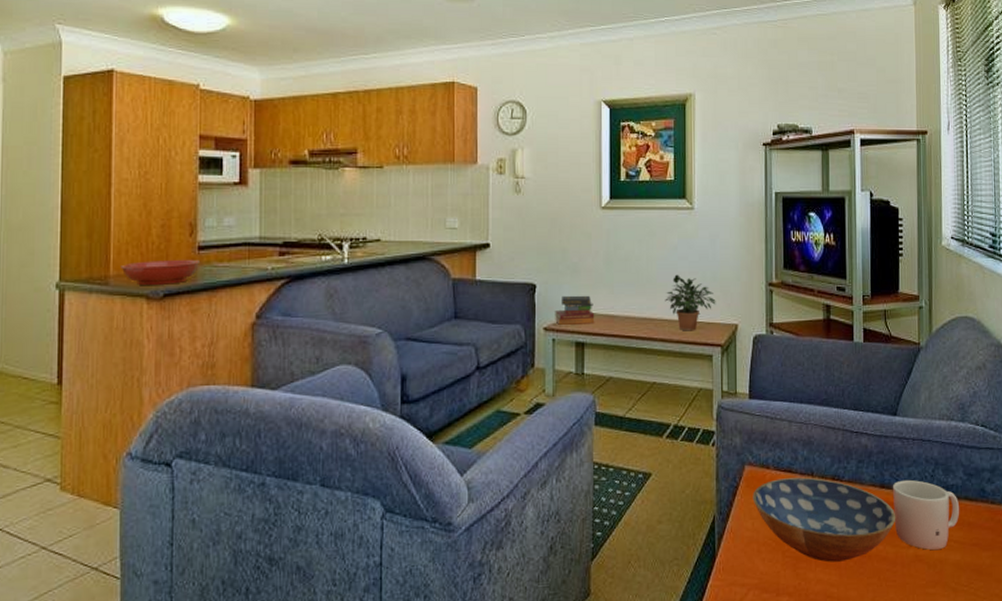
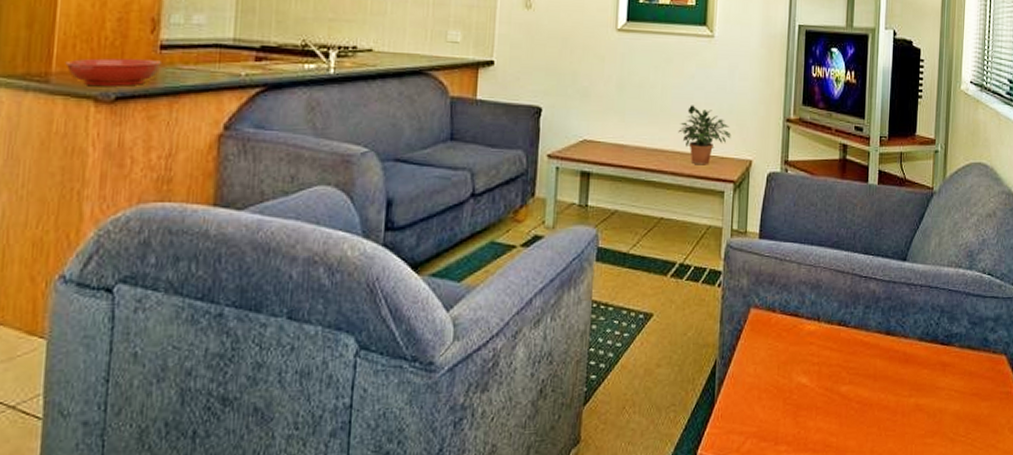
books: present [555,295,595,325] -> none [560,121,603,153]
bowl: present [752,477,896,562] -> none [756,322,900,411]
mug: present [892,479,960,551] -> none [897,327,963,400]

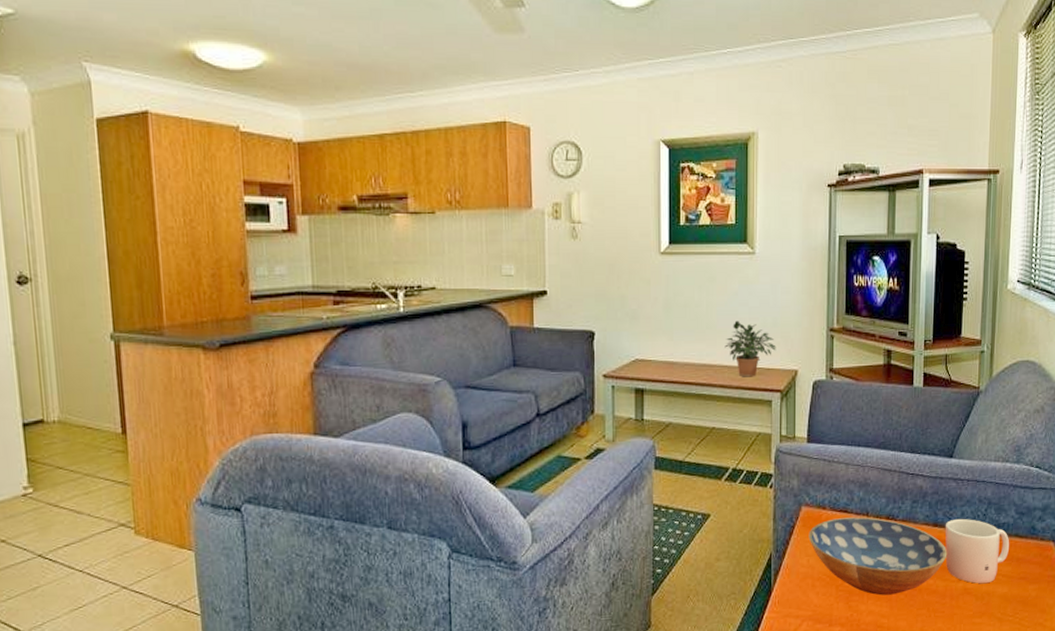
bowl: present [65,58,161,86] -> none [174,310,253,335]
bowl: none [756,322,900,411] -> present [808,517,948,596]
mug: none [897,327,963,400] -> present [945,518,1010,584]

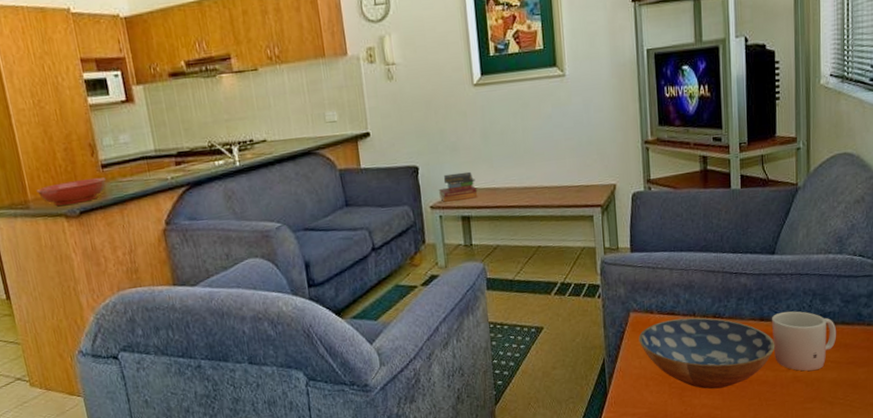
bowl: none [174,310,253,335] -> present [36,177,106,206]
books: none [614,342,654,372] -> present [439,171,478,202]
potted plant: present [725,320,776,377] -> none [543,142,594,196]

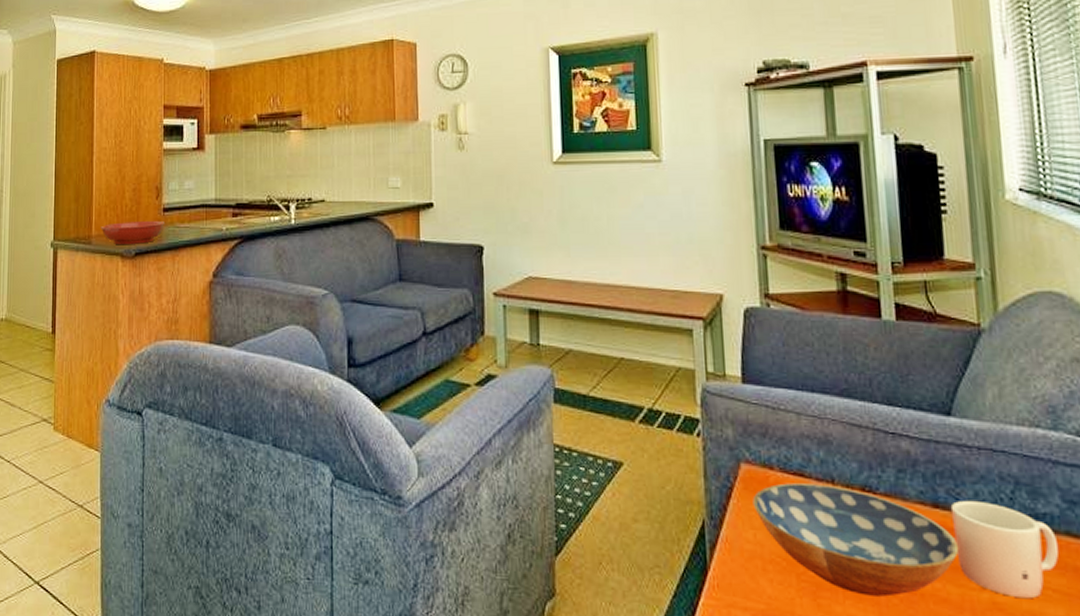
books: present [439,171,478,202] -> none [505,258,550,290]

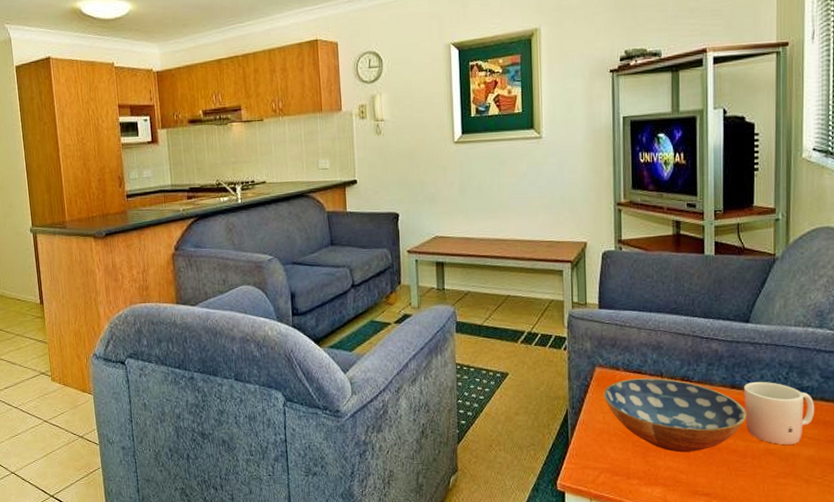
bowl: present [101,221,164,244] -> none [73,206,129,227]

